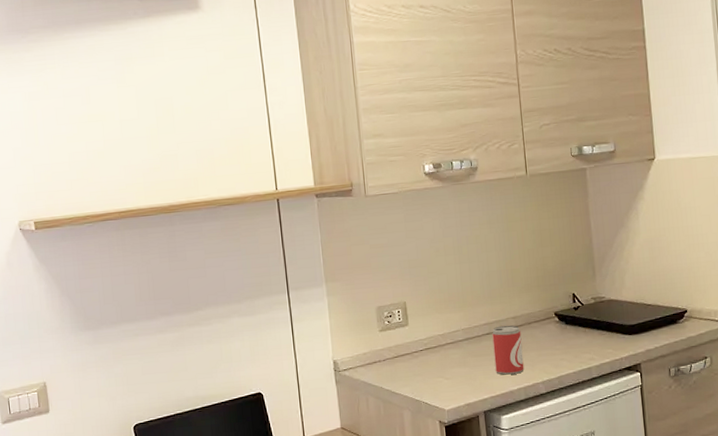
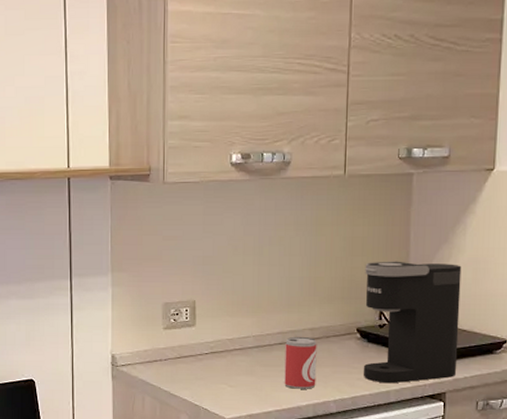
coffee maker: none [554,245,648,361] -> present [363,261,462,384]

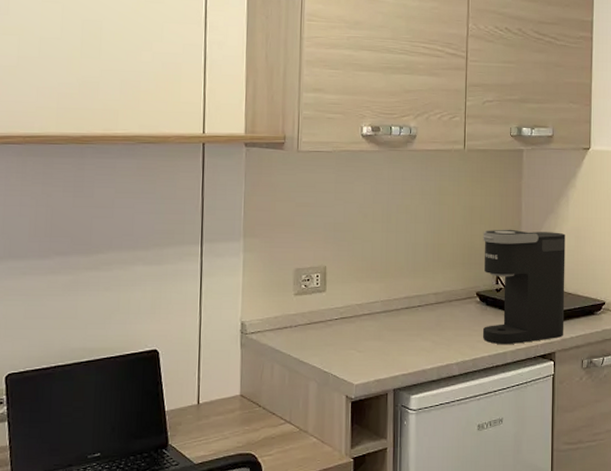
beer can: present [284,336,317,389] -> none [410,301,441,353]

